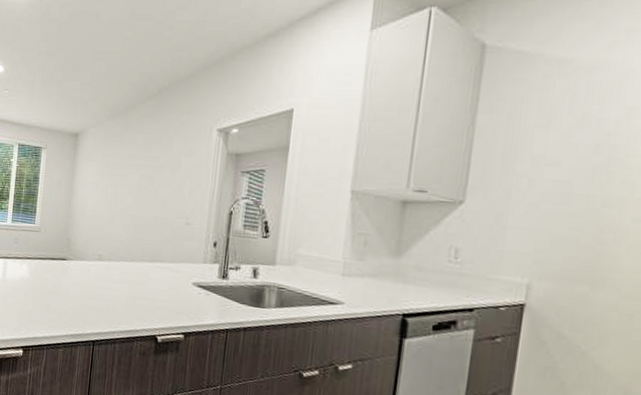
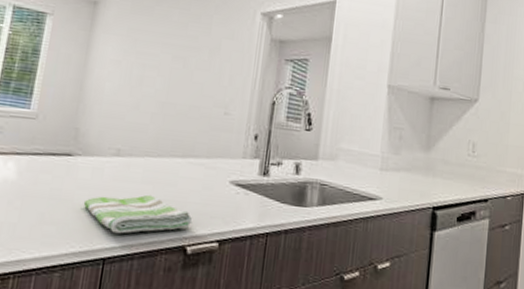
dish towel: none [76,292,161,323] -> present [83,194,193,234]

